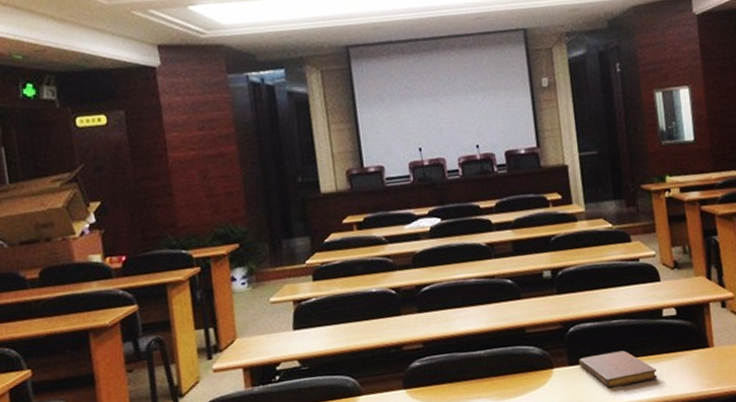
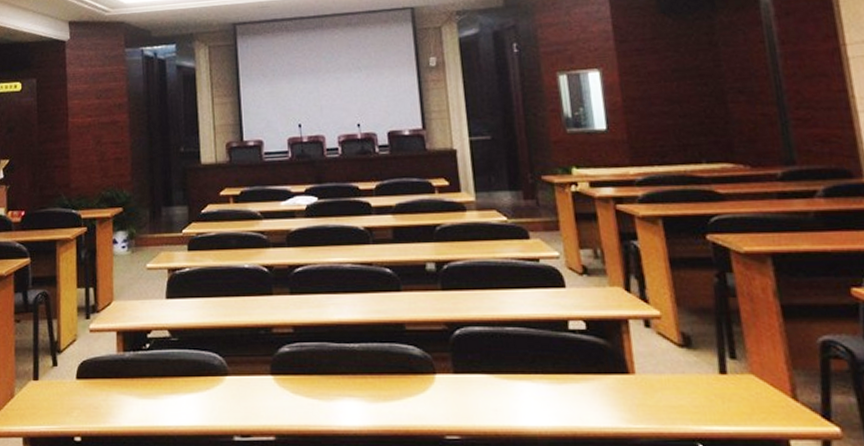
notebook: present [579,350,657,388] -> none [466,364,562,407]

